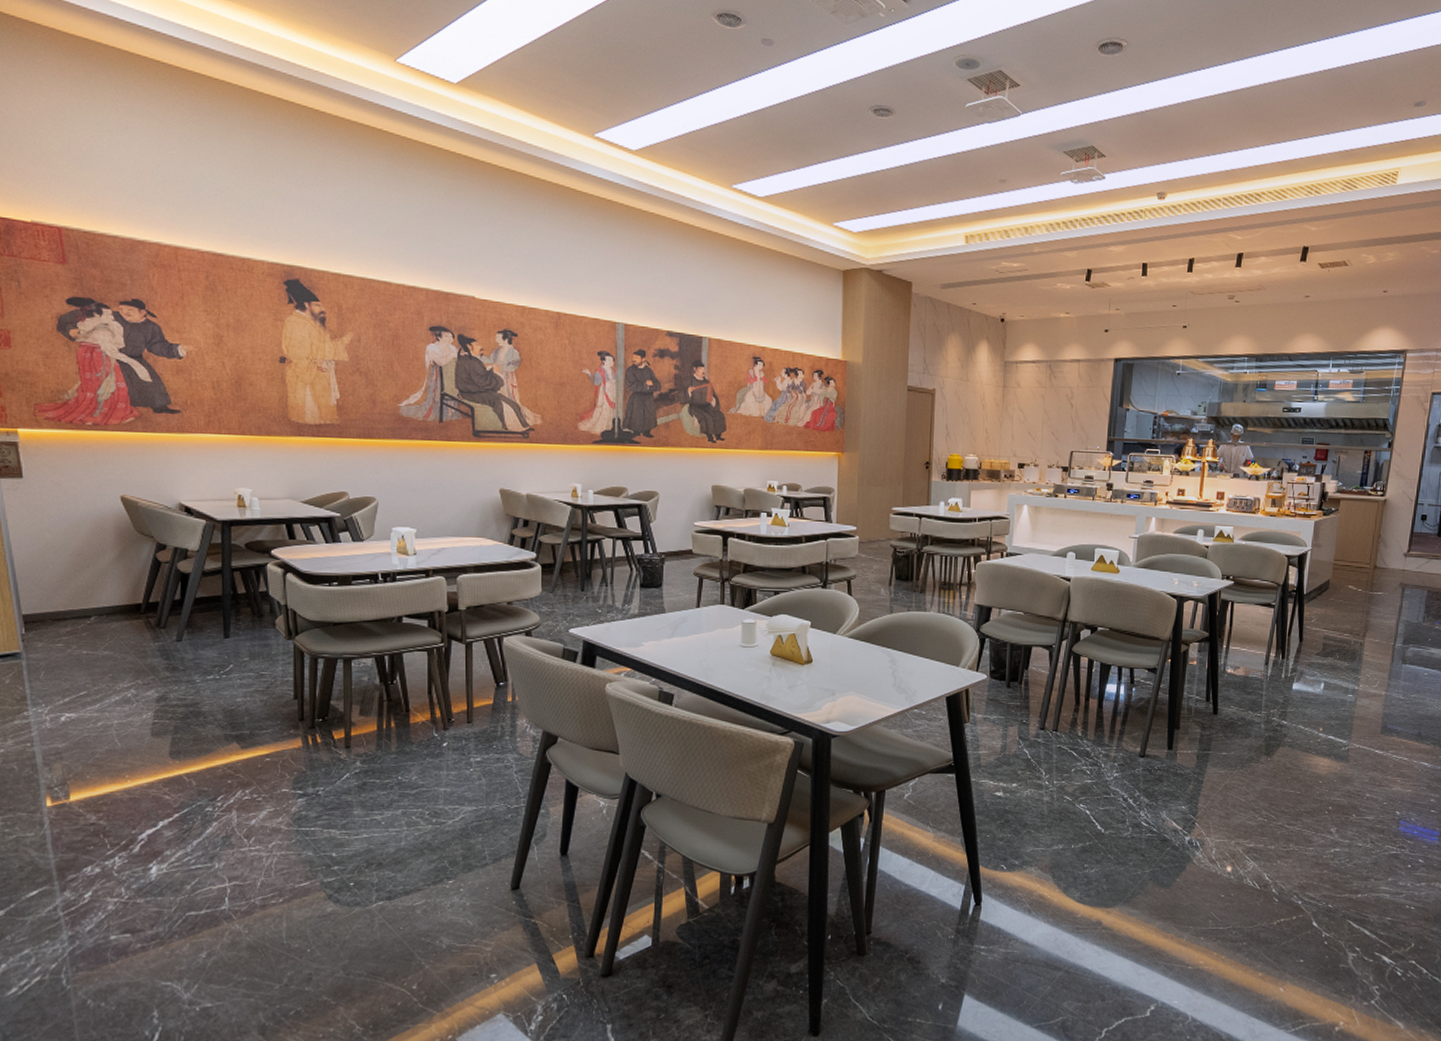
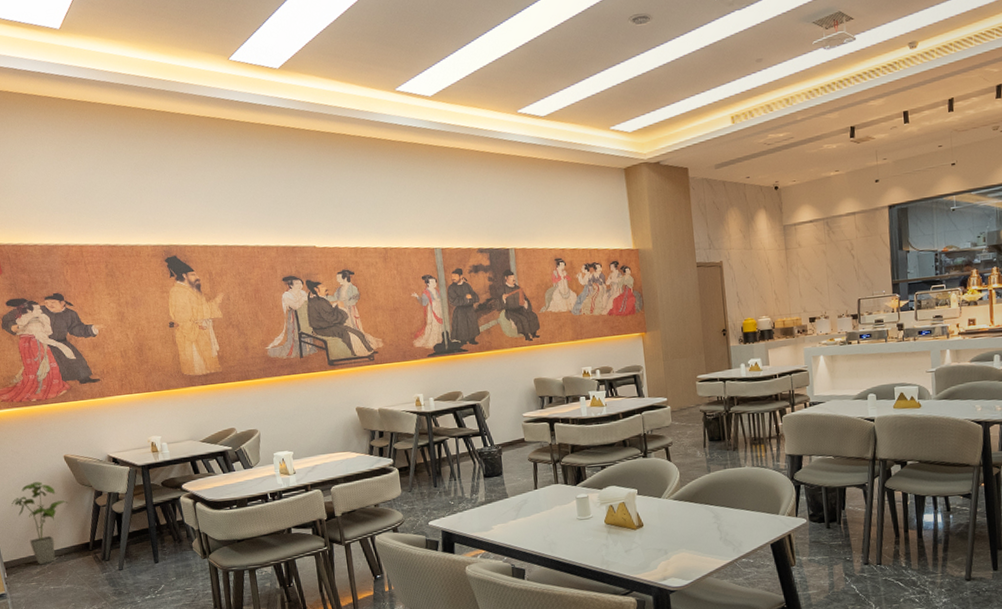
house plant: none [42,522,120,624] -> present [11,481,69,565]

